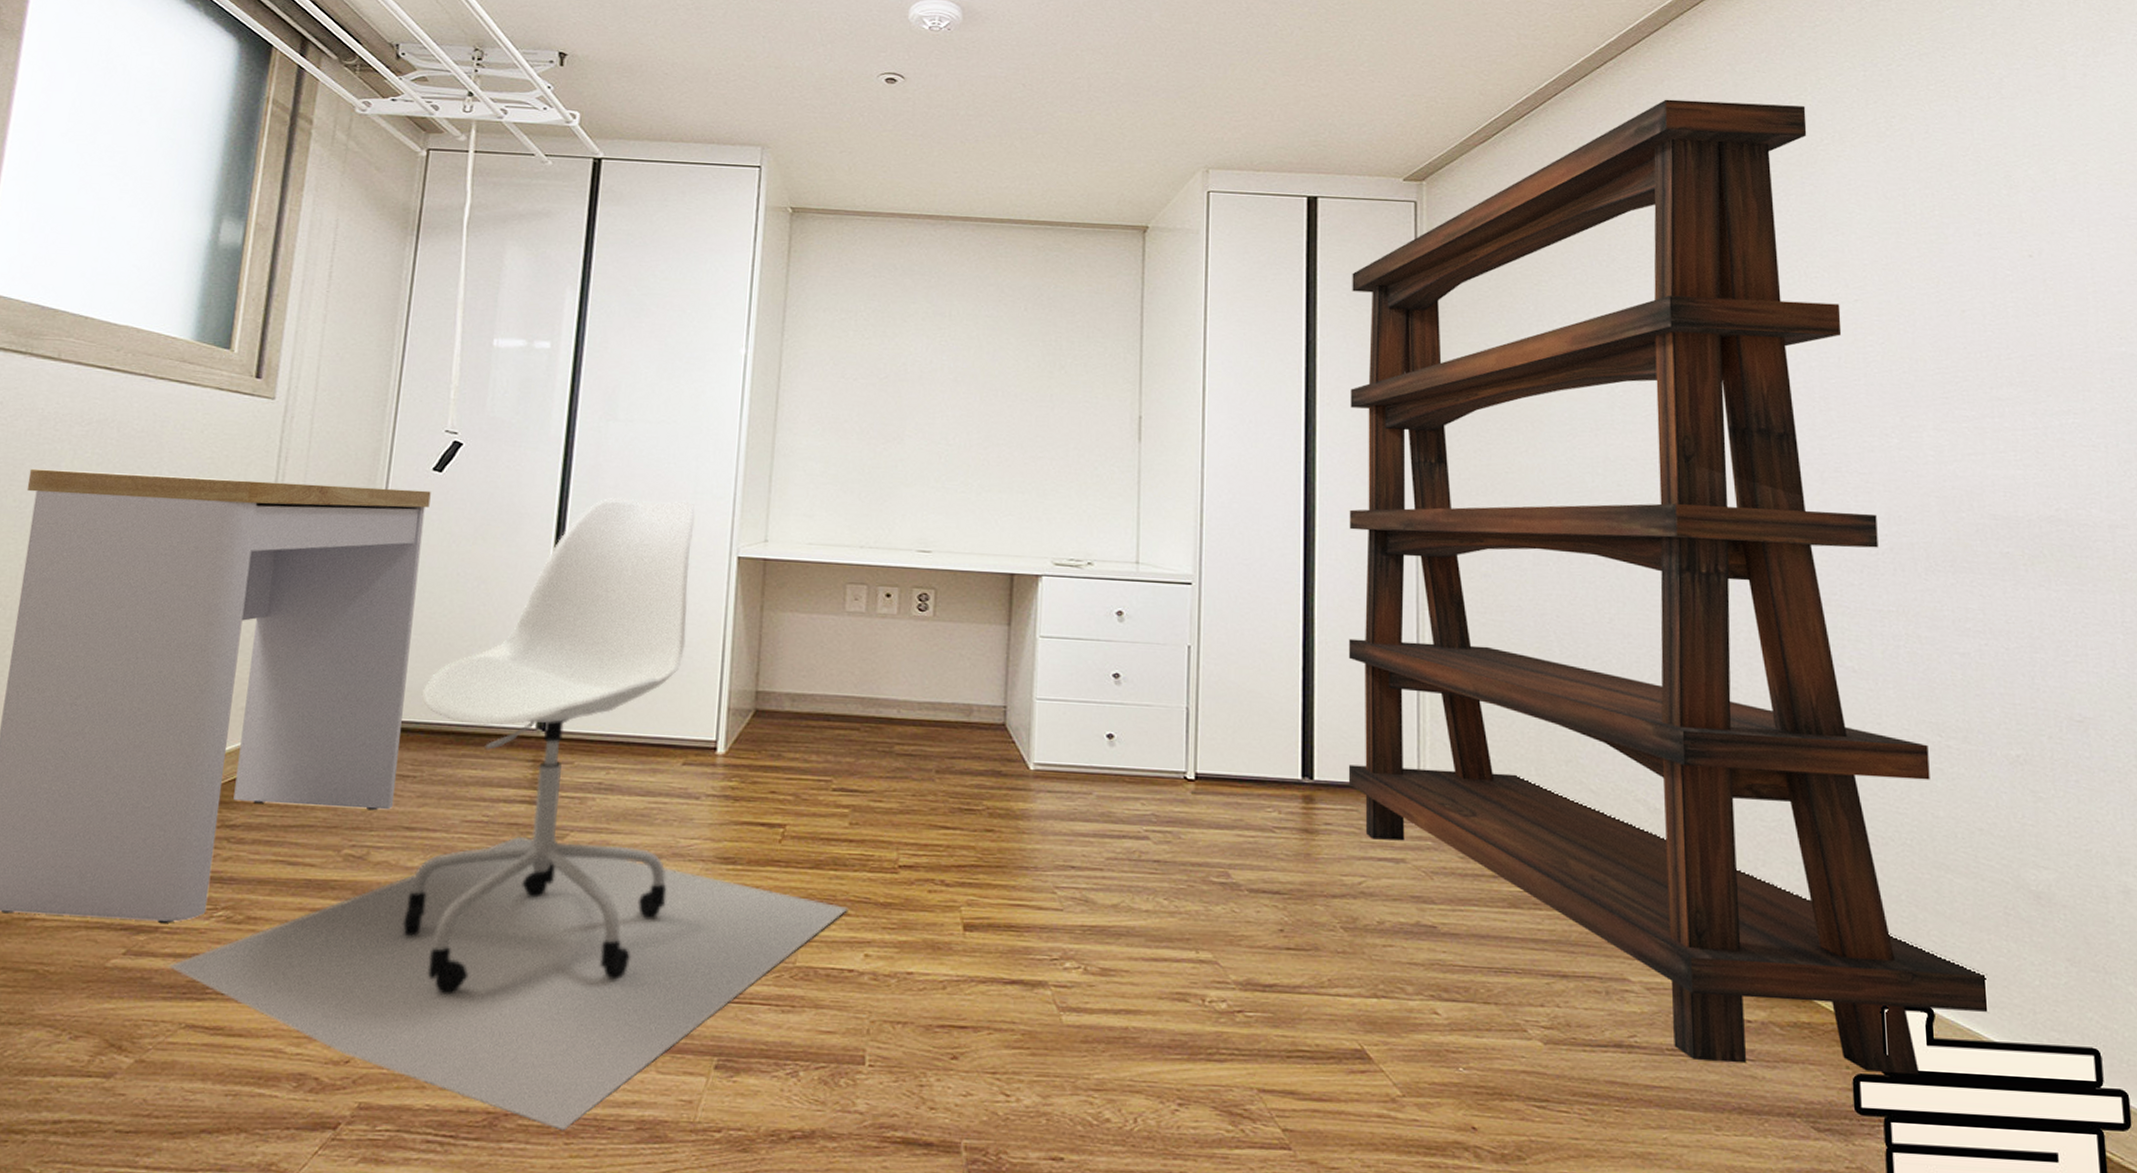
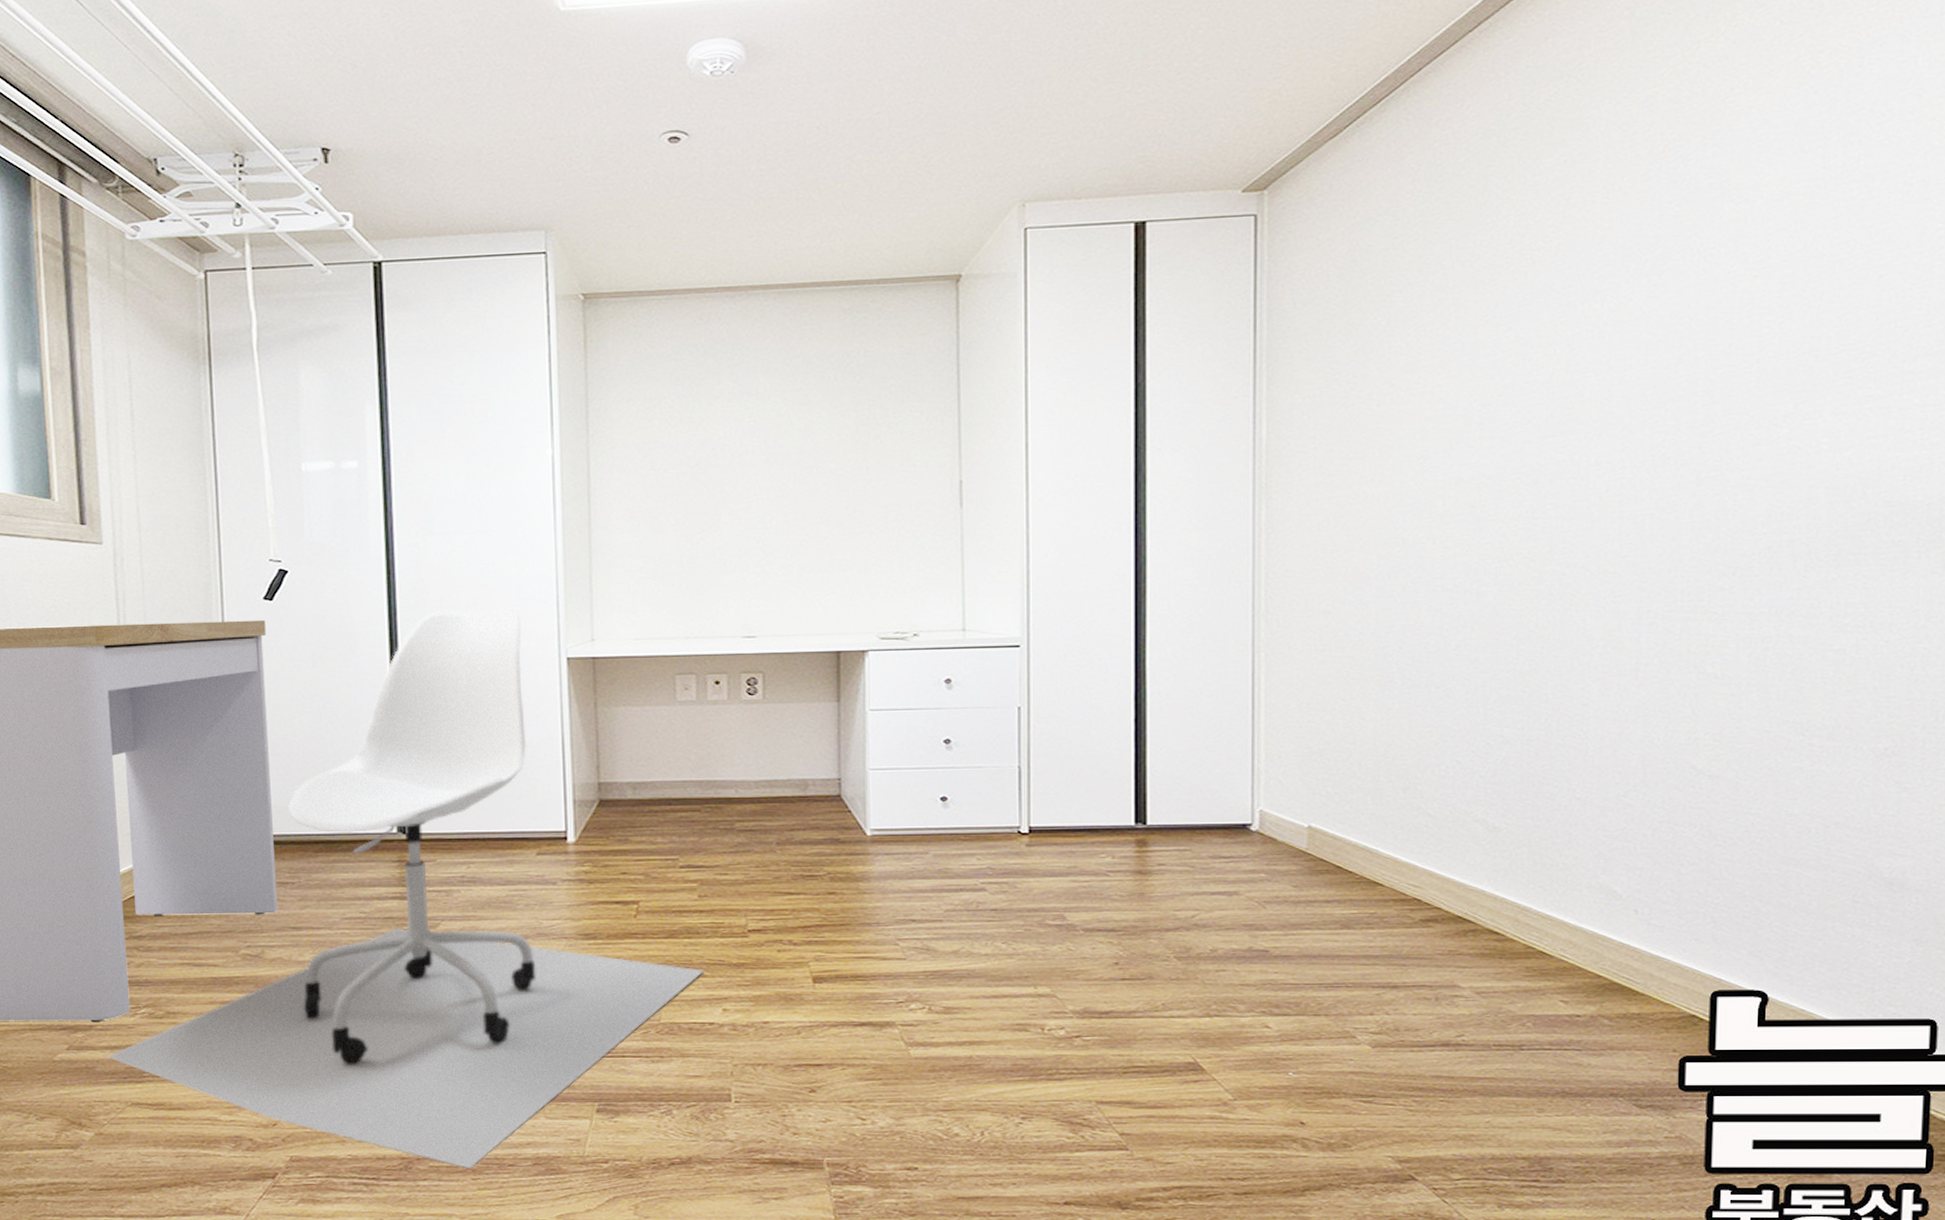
bookshelf: present [1348,99,1987,1076] -> none [1181,50,1828,1054]

